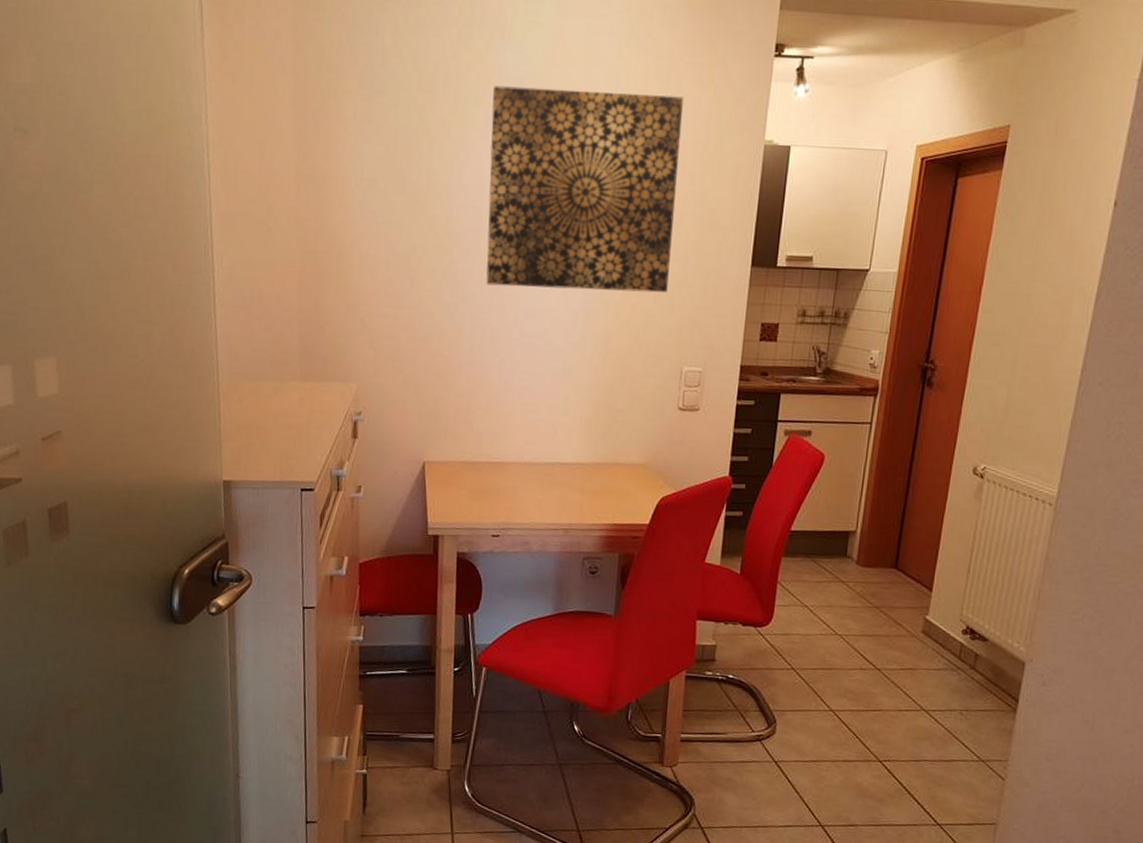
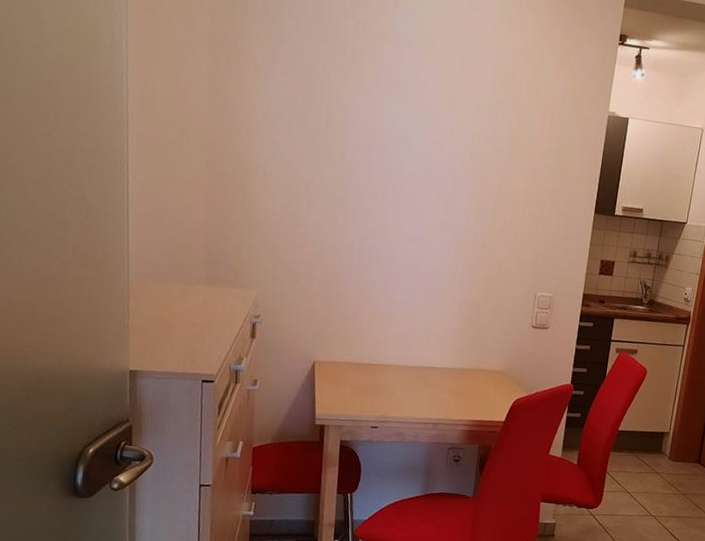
wall art: present [486,86,684,293] -> none [374,44,546,230]

